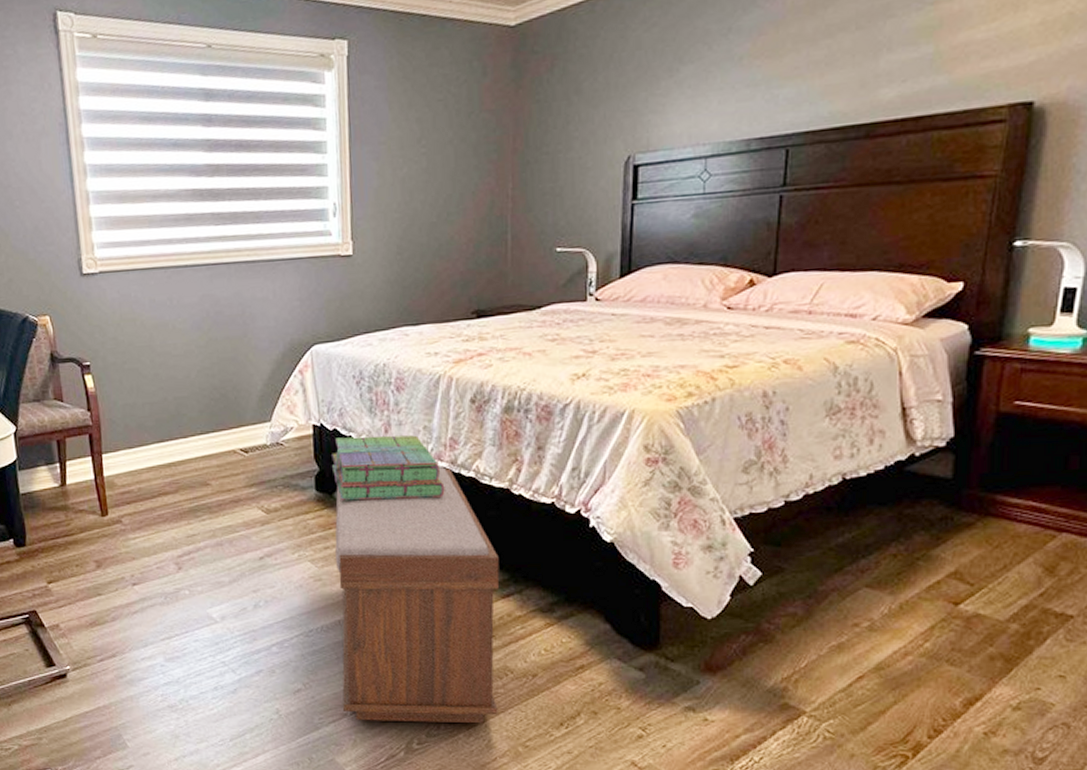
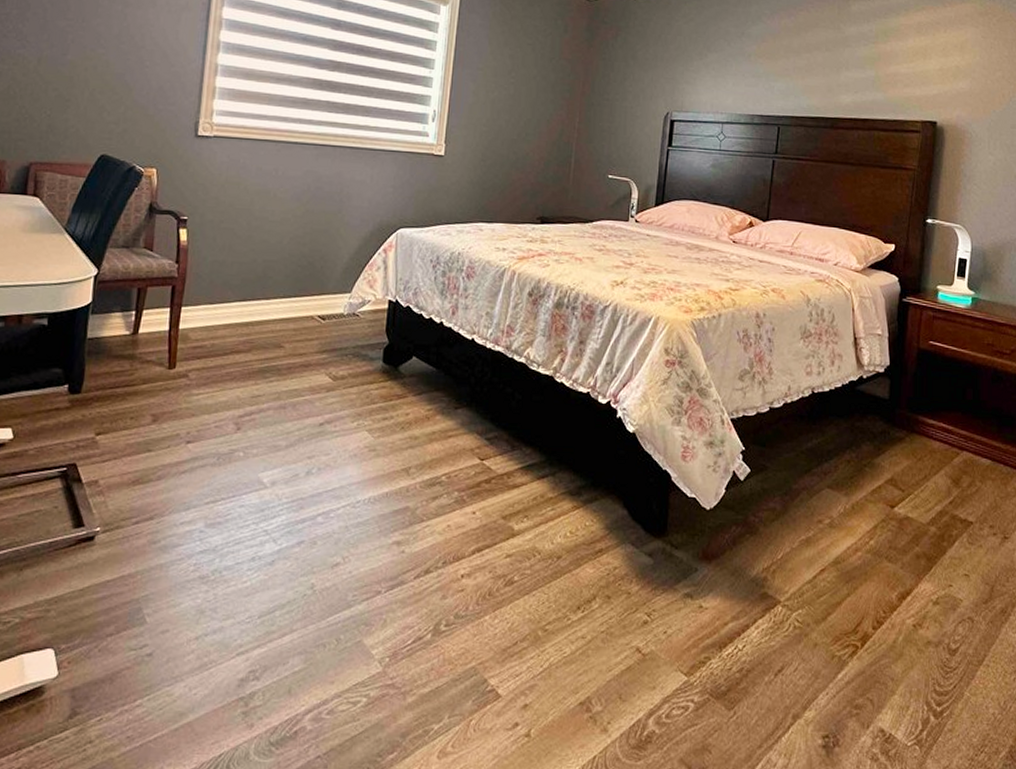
stack of books: present [331,435,445,501] -> none [400,314,499,379]
bench: present [335,467,500,724] -> none [378,351,538,606]

